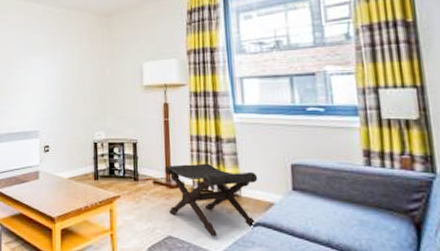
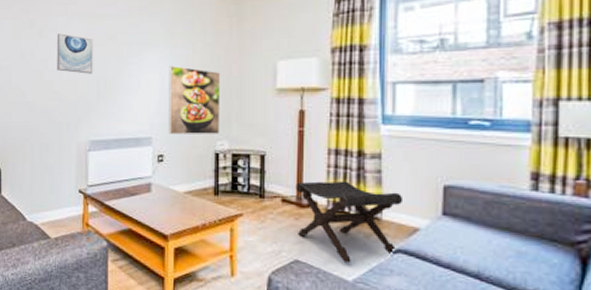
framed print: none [52,69,97,127] -> present [168,66,221,134]

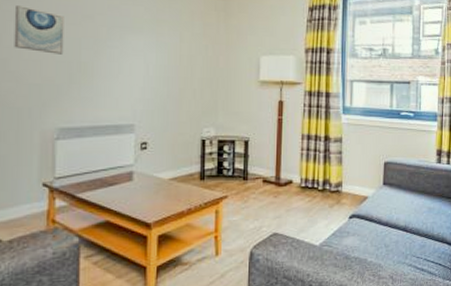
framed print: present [168,66,221,134] -> none [153,53,208,122]
footstool: present [295,180,404,263] -> none [275,161,357,230]

